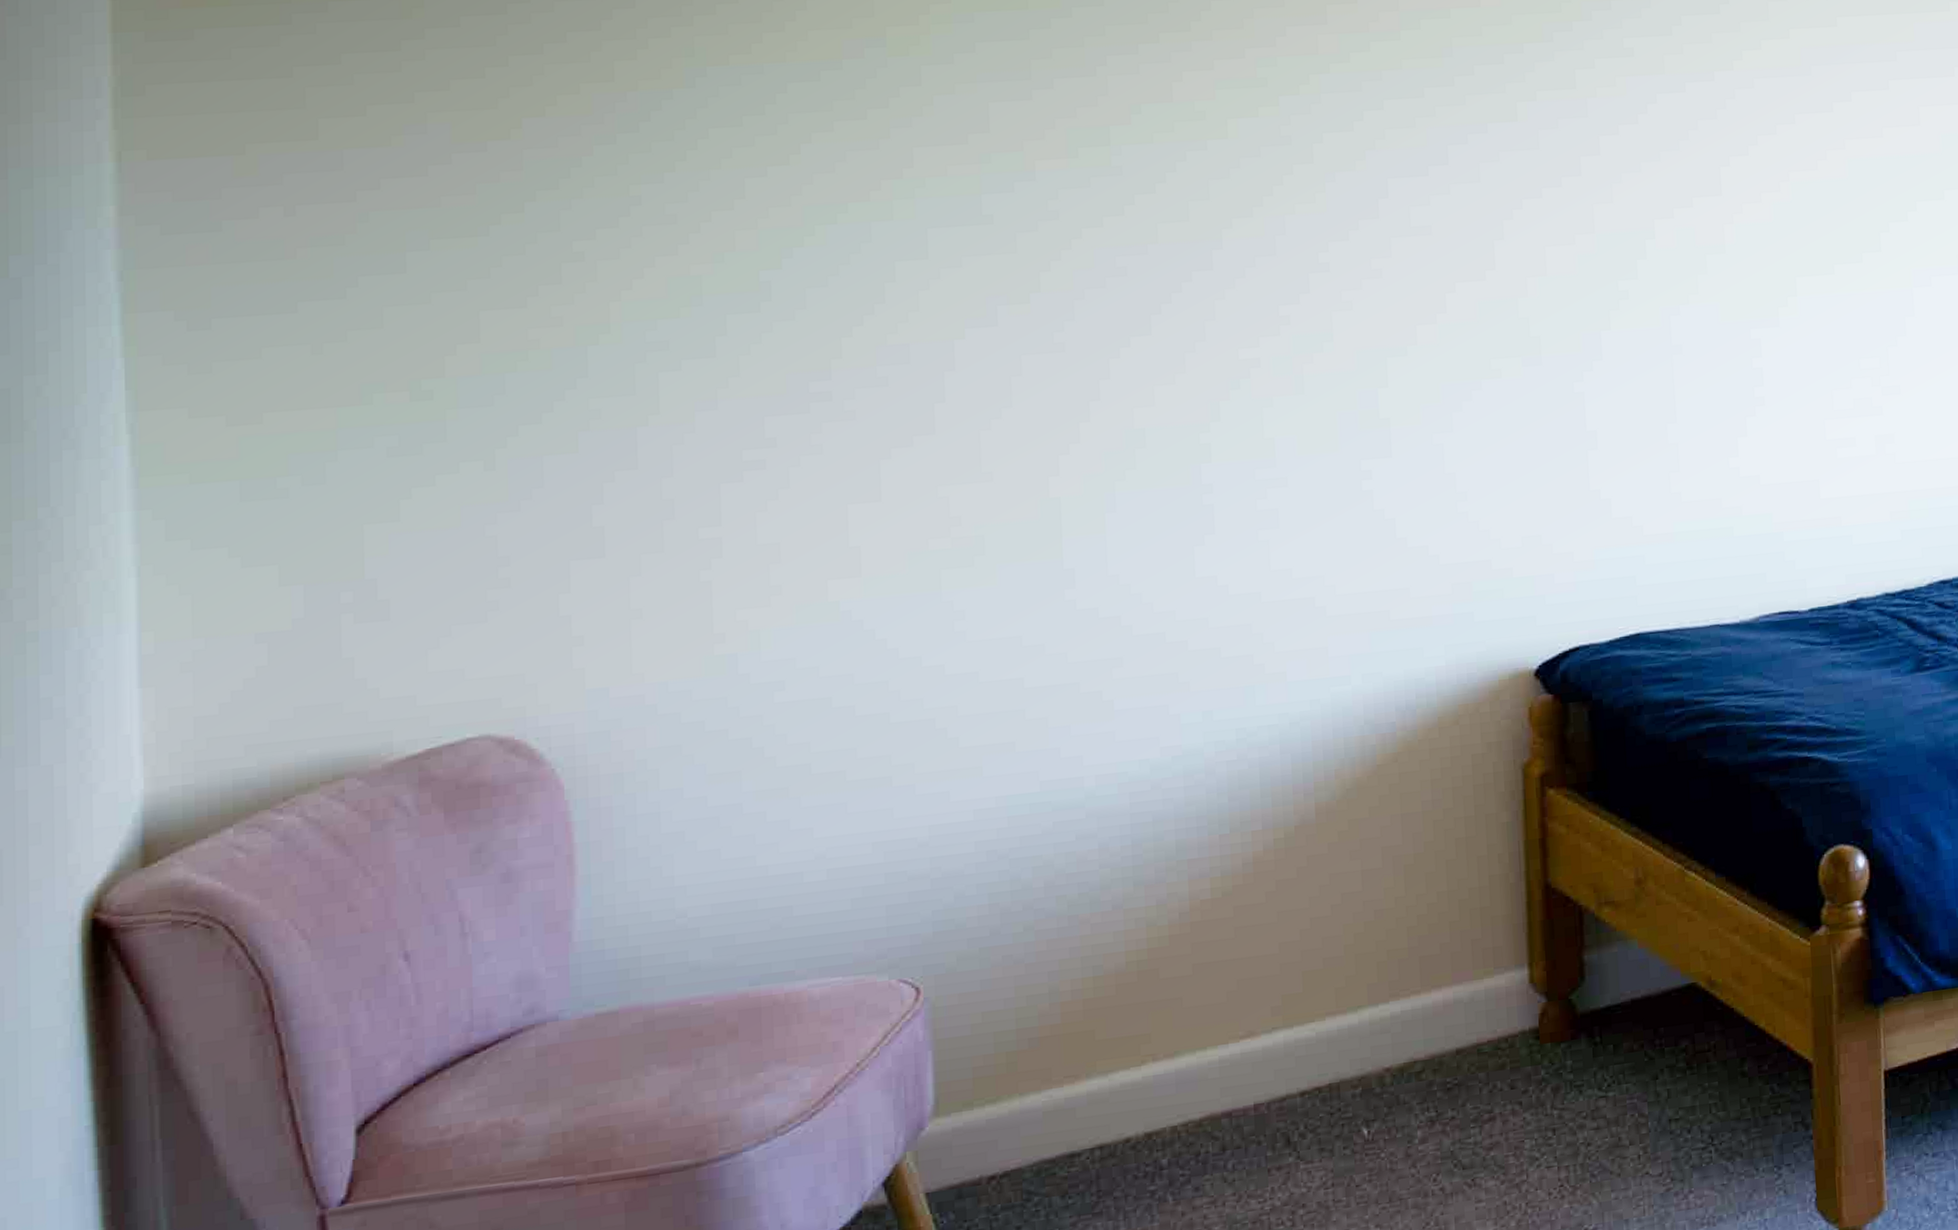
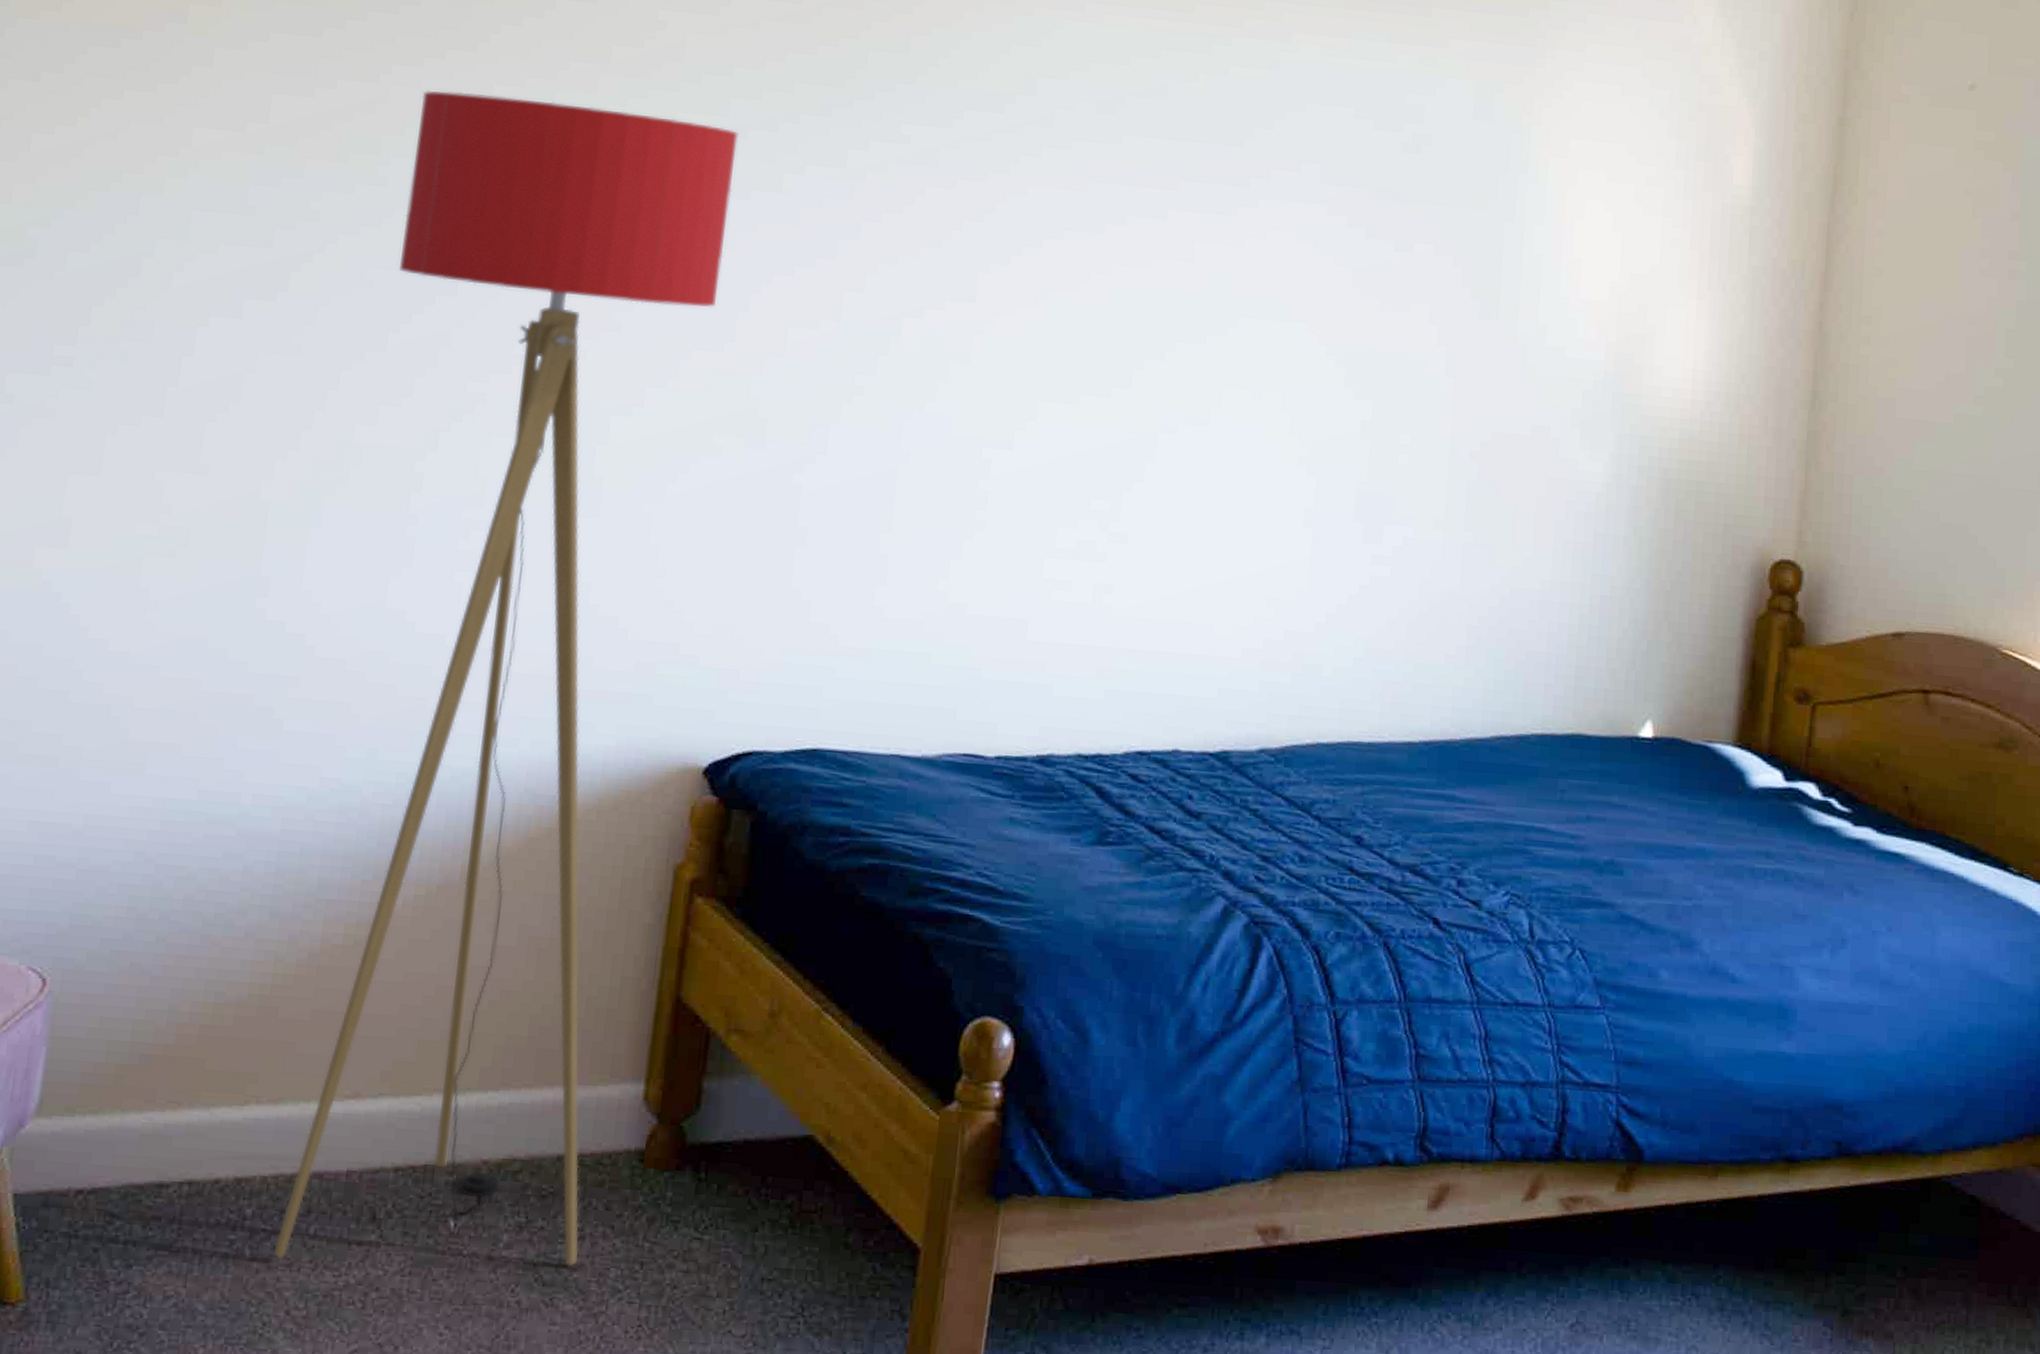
floor lamp: none [1142,66,1493,1199] -> present [273,91,738,1267]

